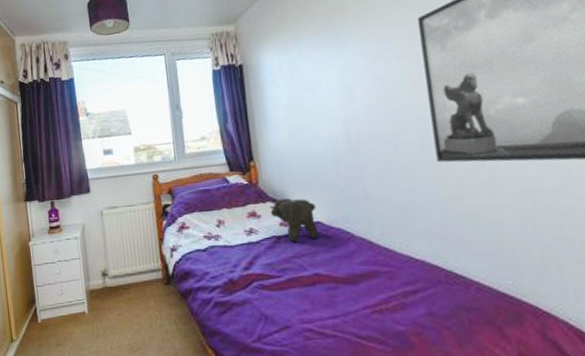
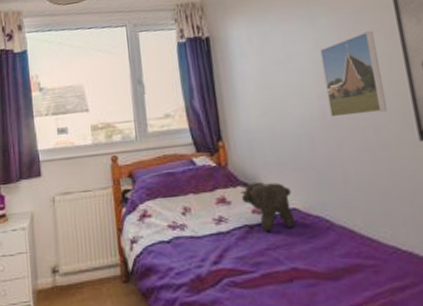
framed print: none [347,57,409,140] -> present [320,30,388,118]

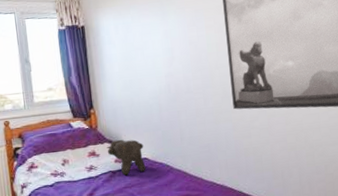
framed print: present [320,30,388,118] -> none [169,26,214,92]

